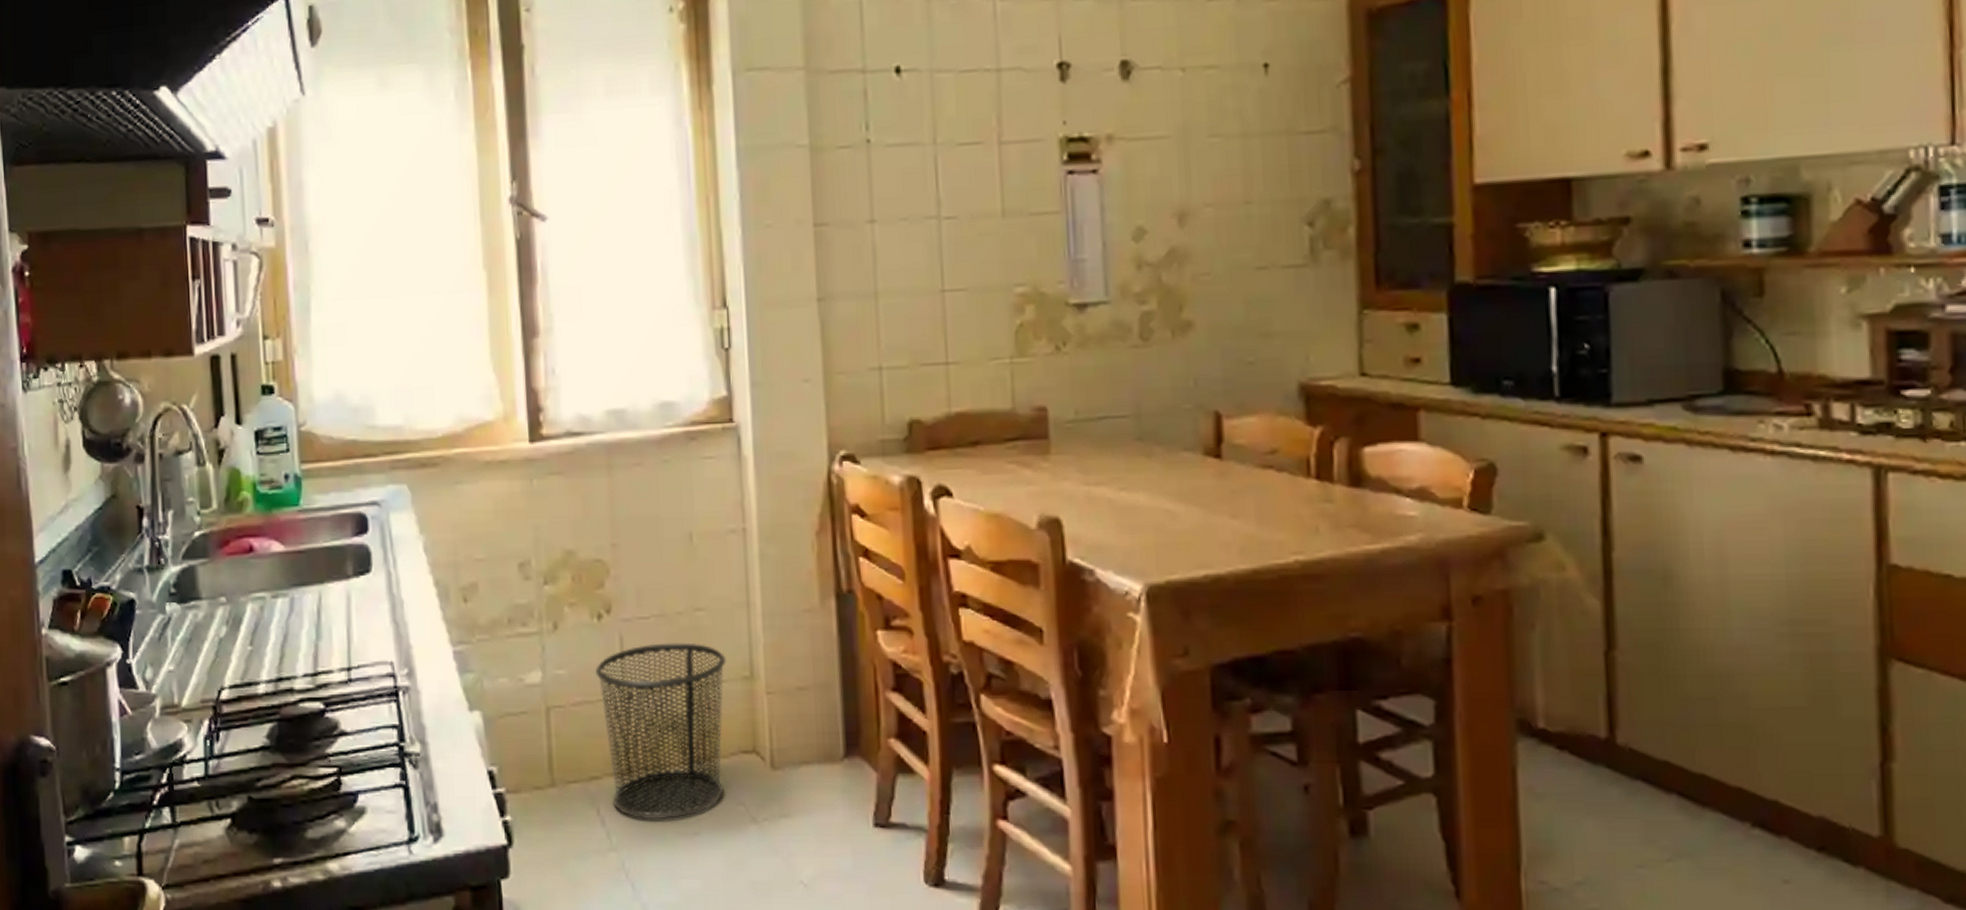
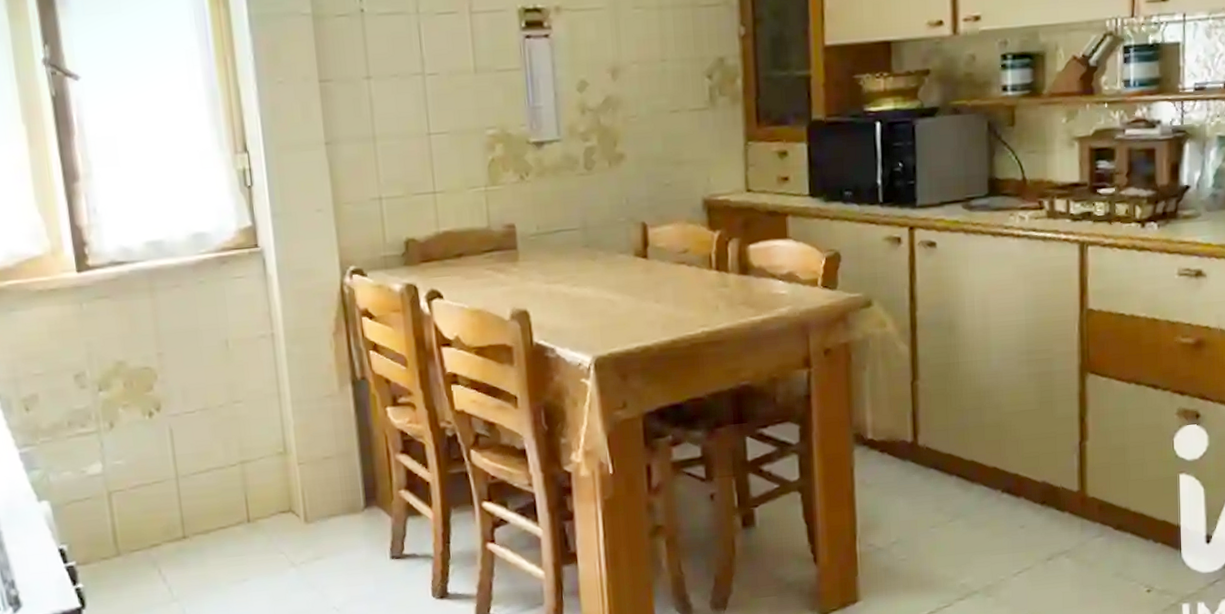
waste bin: present [595,642,727,820] -> none [150,429,266,574]

